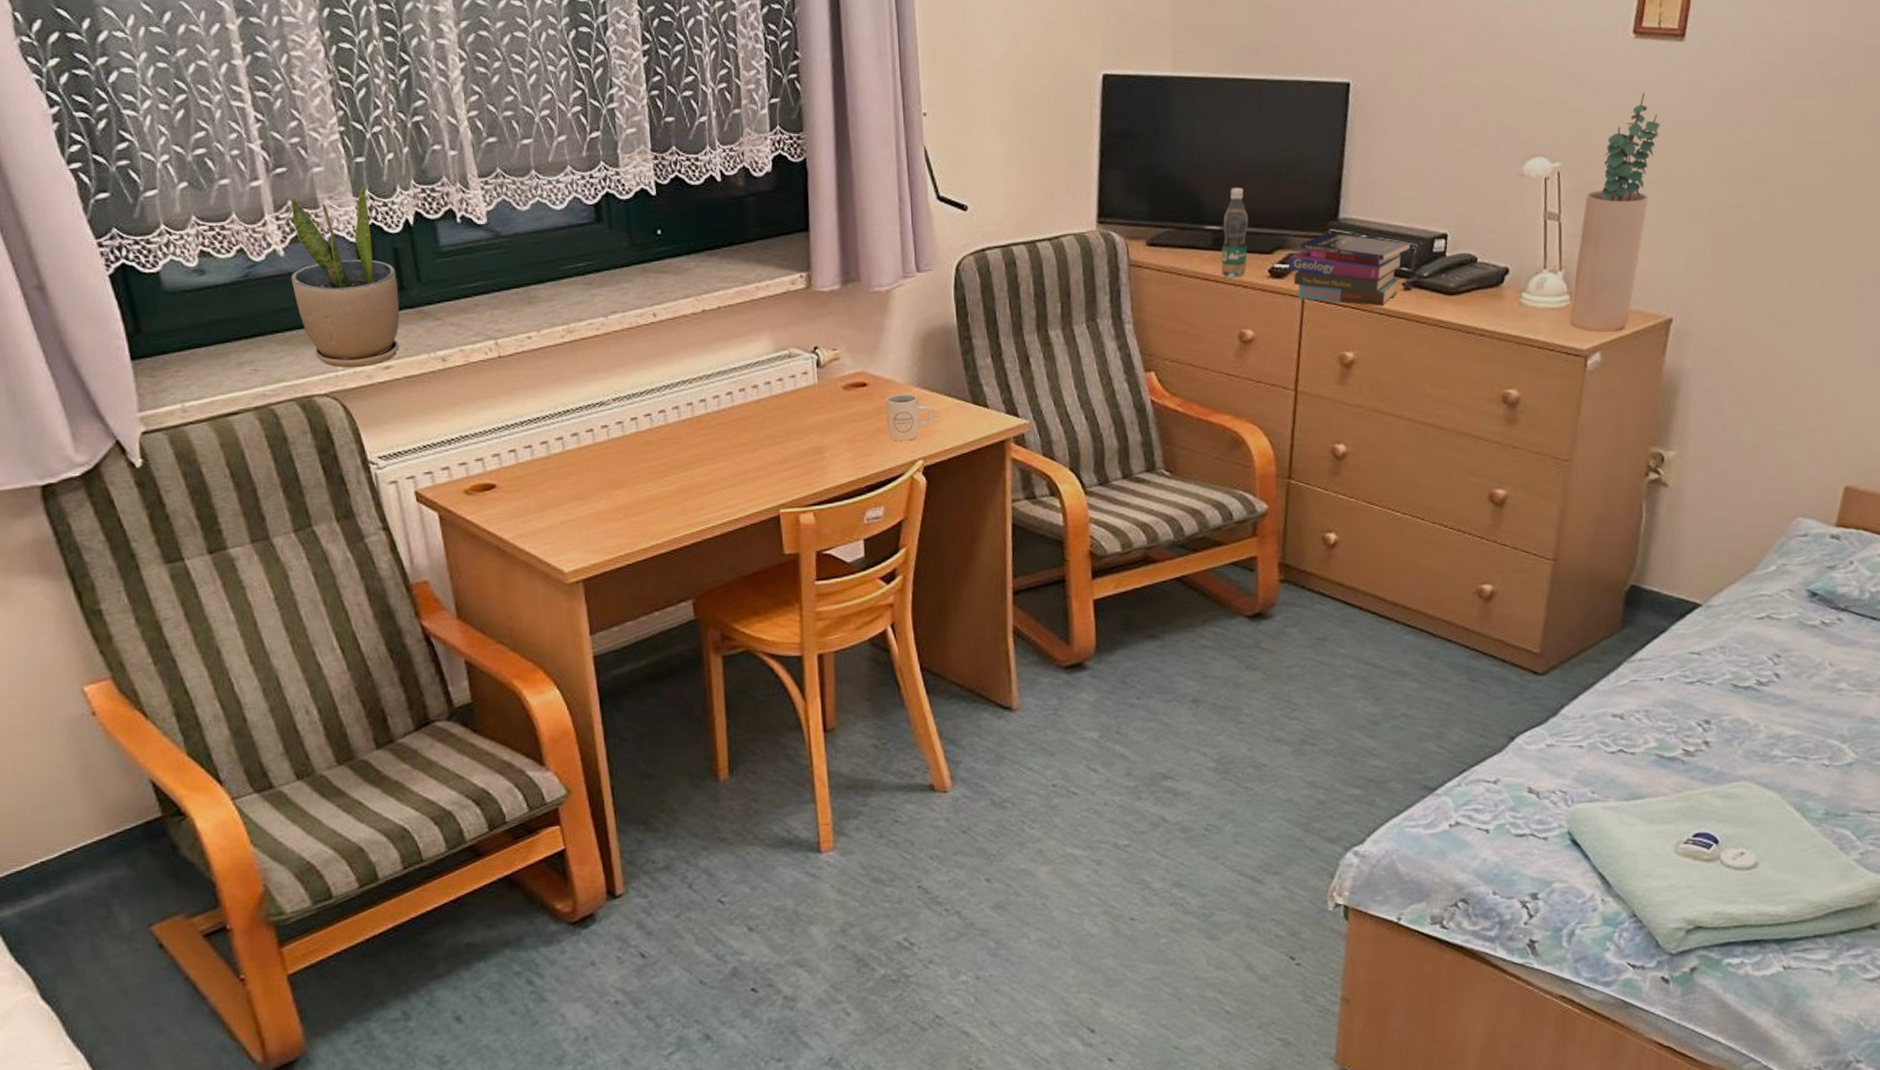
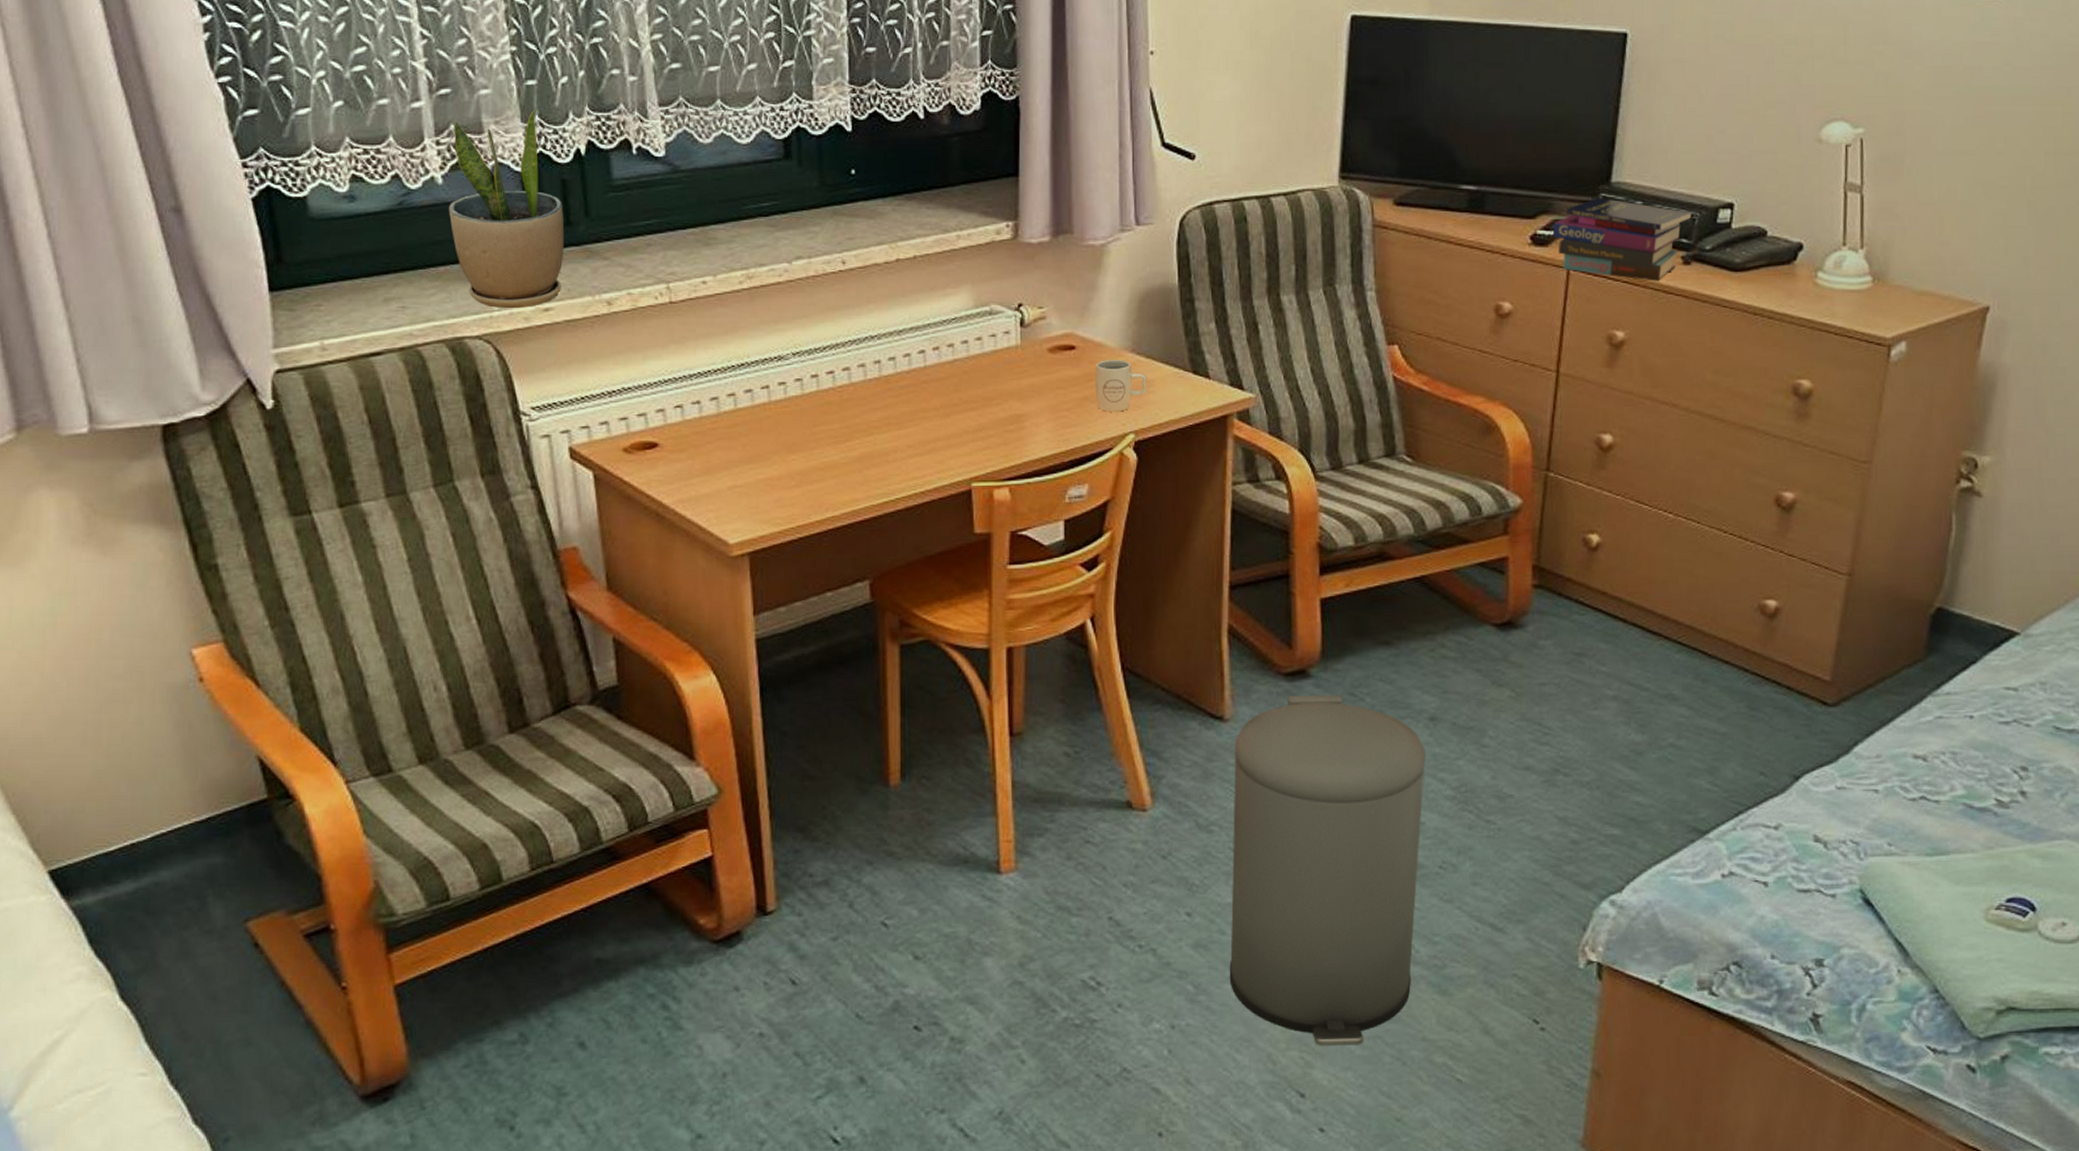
pedal bin: none [1022,683,1190,988] -> present [1229,695,1425,1046]
bottle: present [1221,188,1249,279] -> none [1477,144,1509,245]
vase: present [1569,92,1660,332] -> none [1870,54,1978,319]

